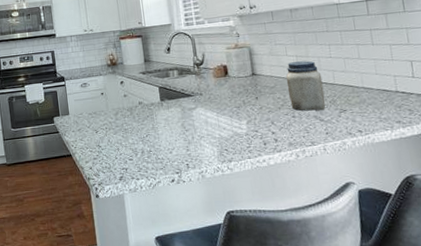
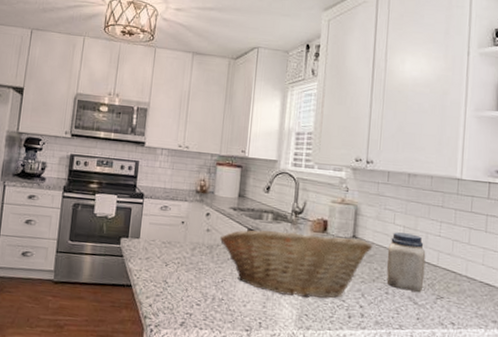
fruit basket: none [136,75,272,137] -> present [219,228,373,299]

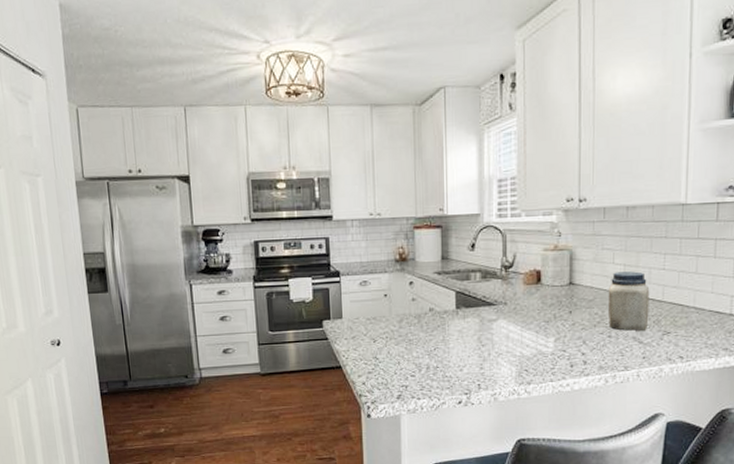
fruit basket: present [219,228,373,299] -> none [426,285,592,354]

